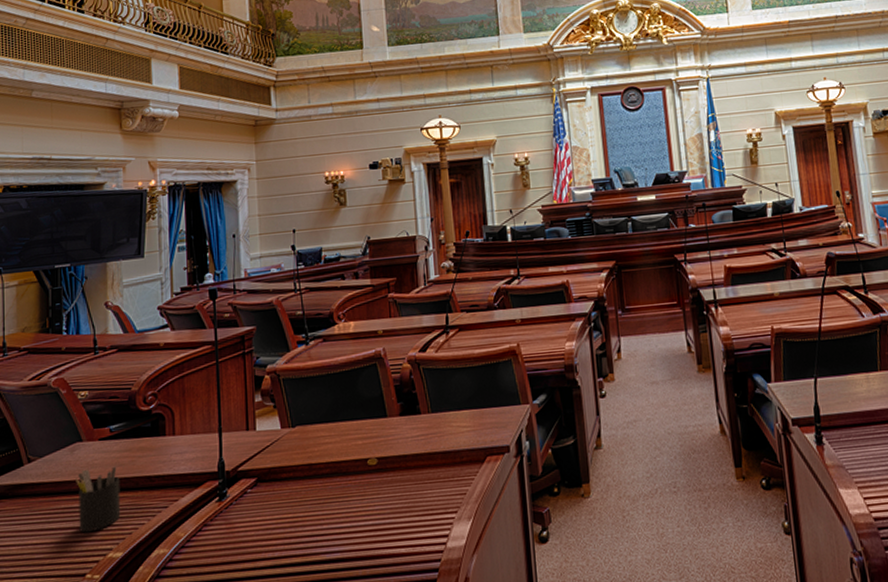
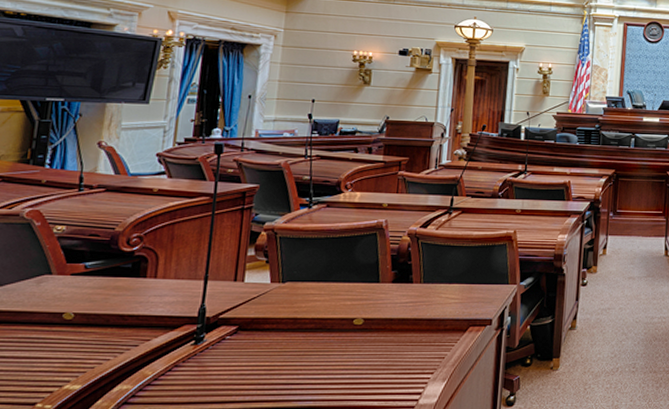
pen holder: present [76,466,121,533] -> none [35,301,89,364]

